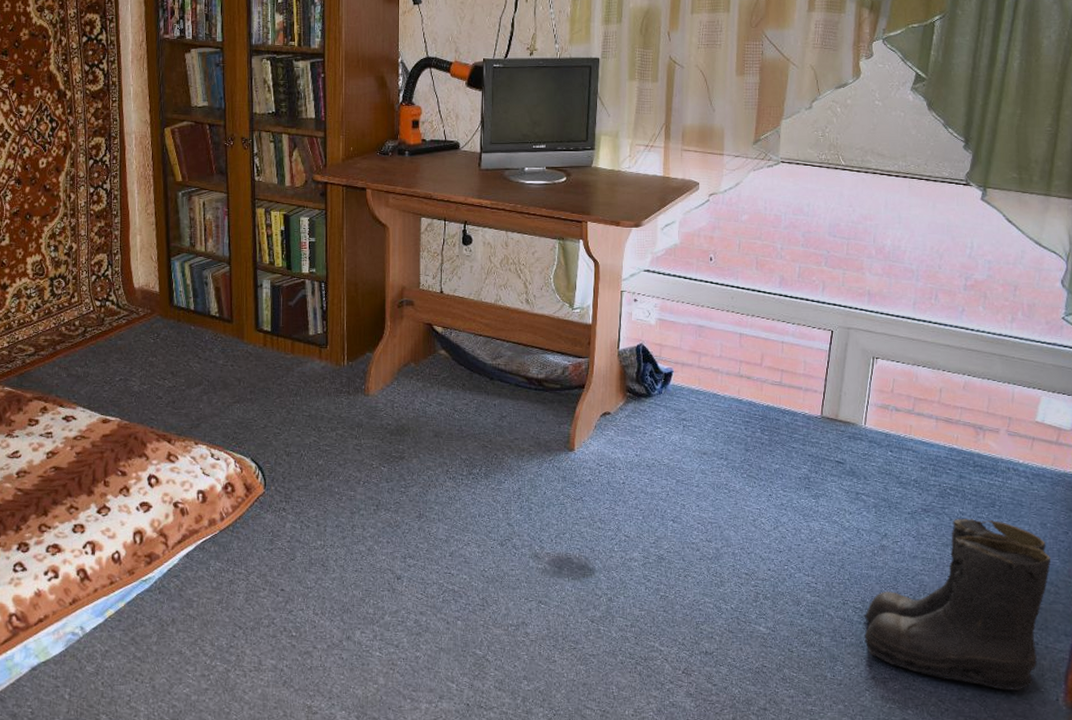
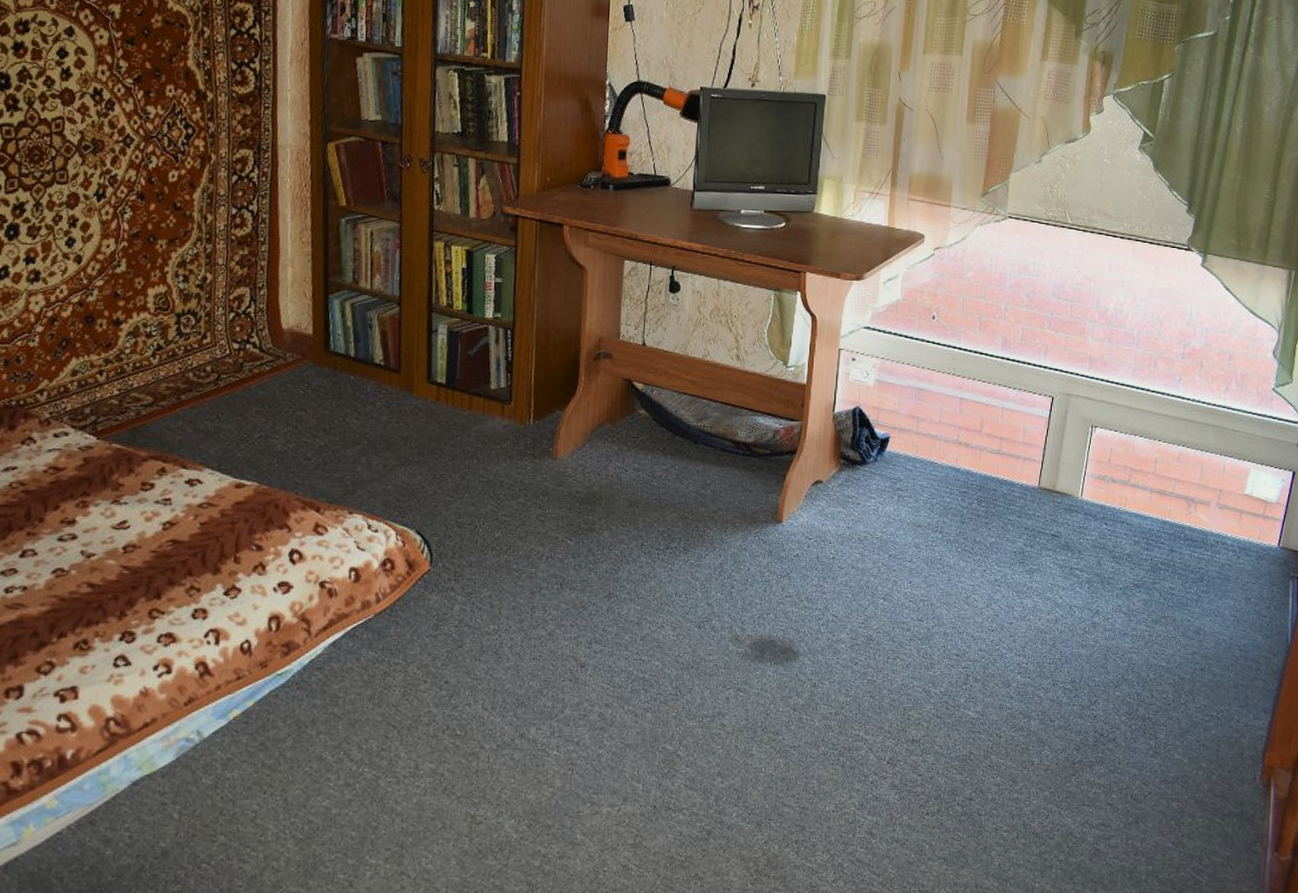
boots: present [861,519,1051,690] -> none [1071,594,1254,770]

